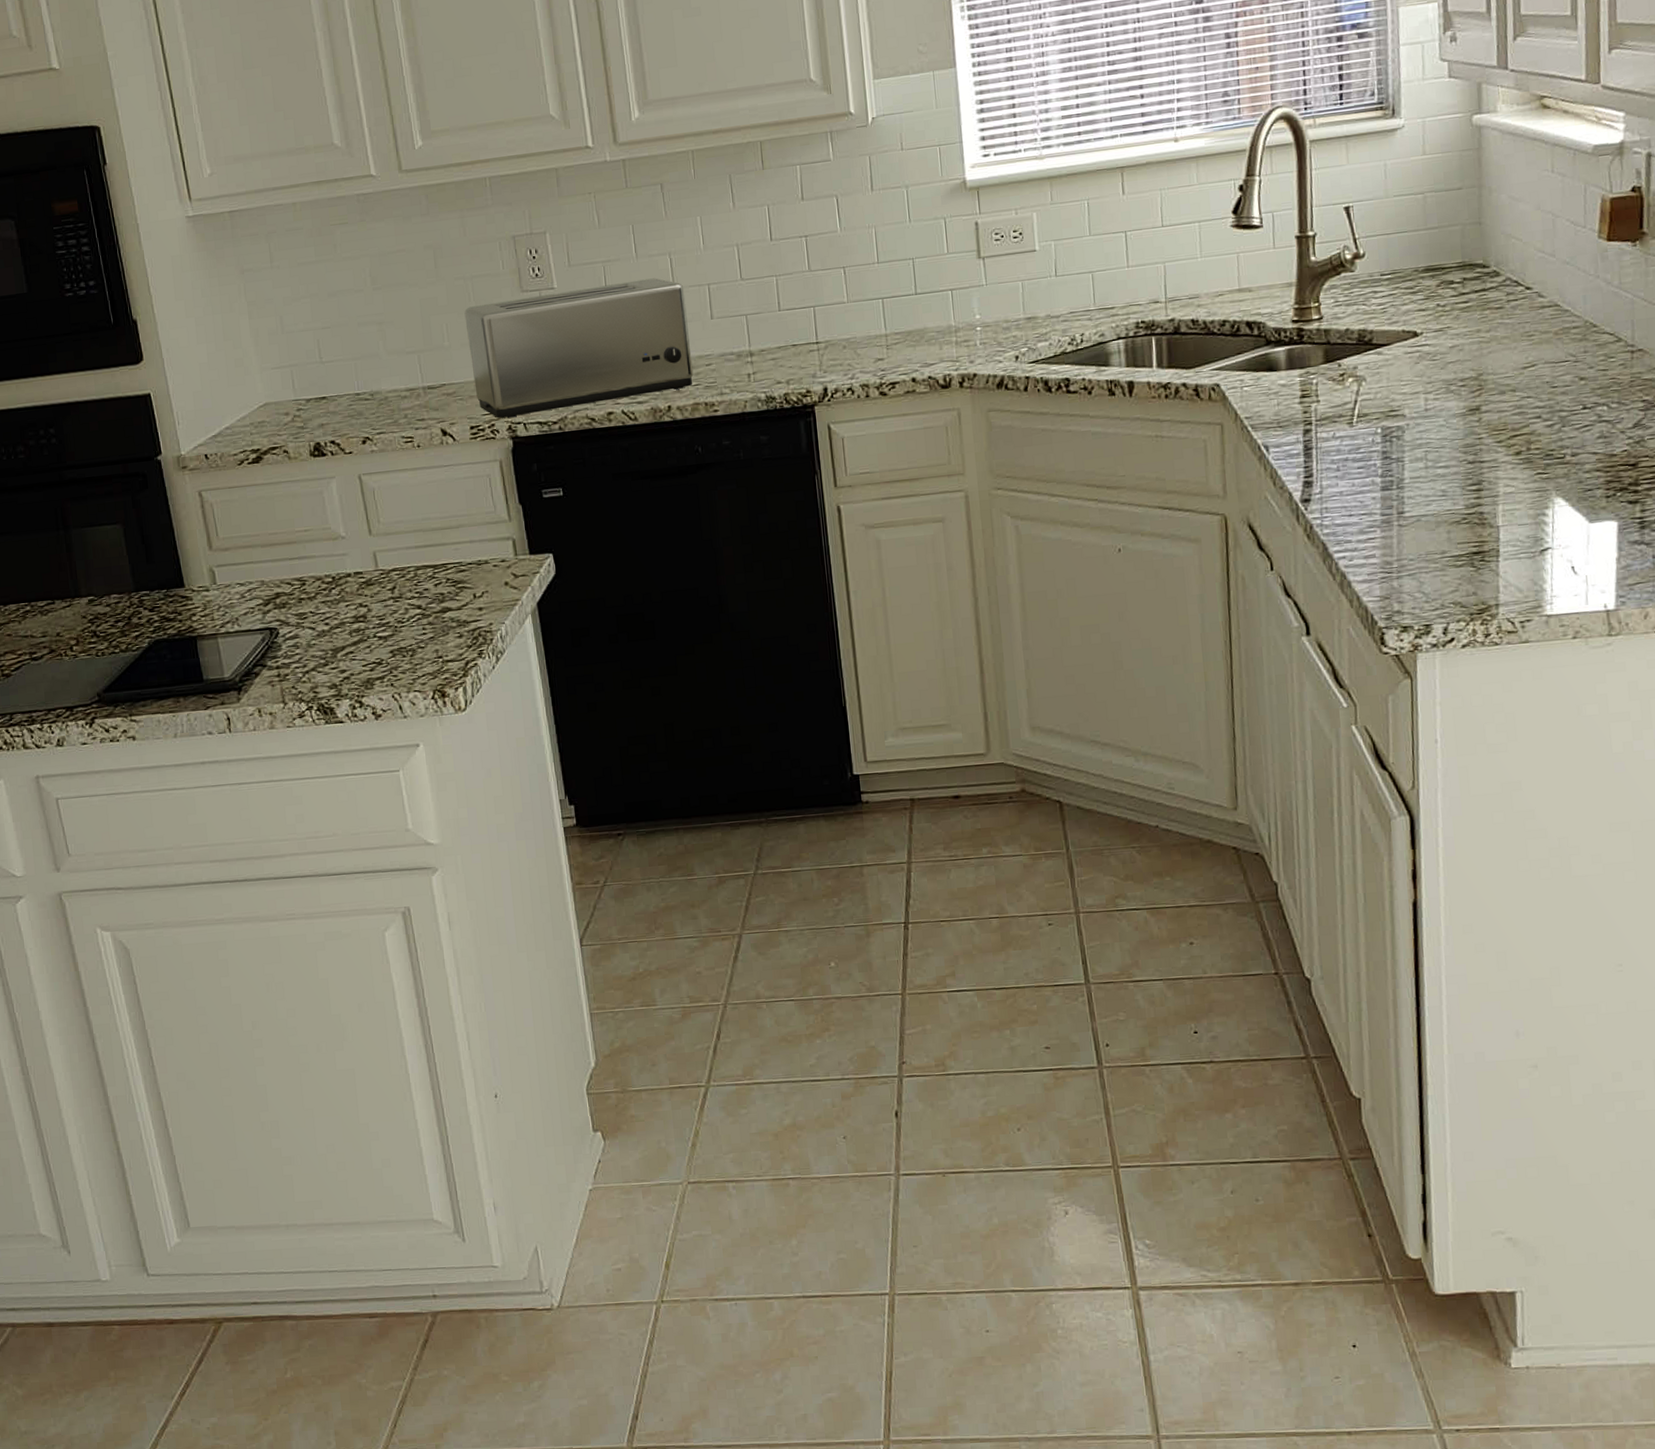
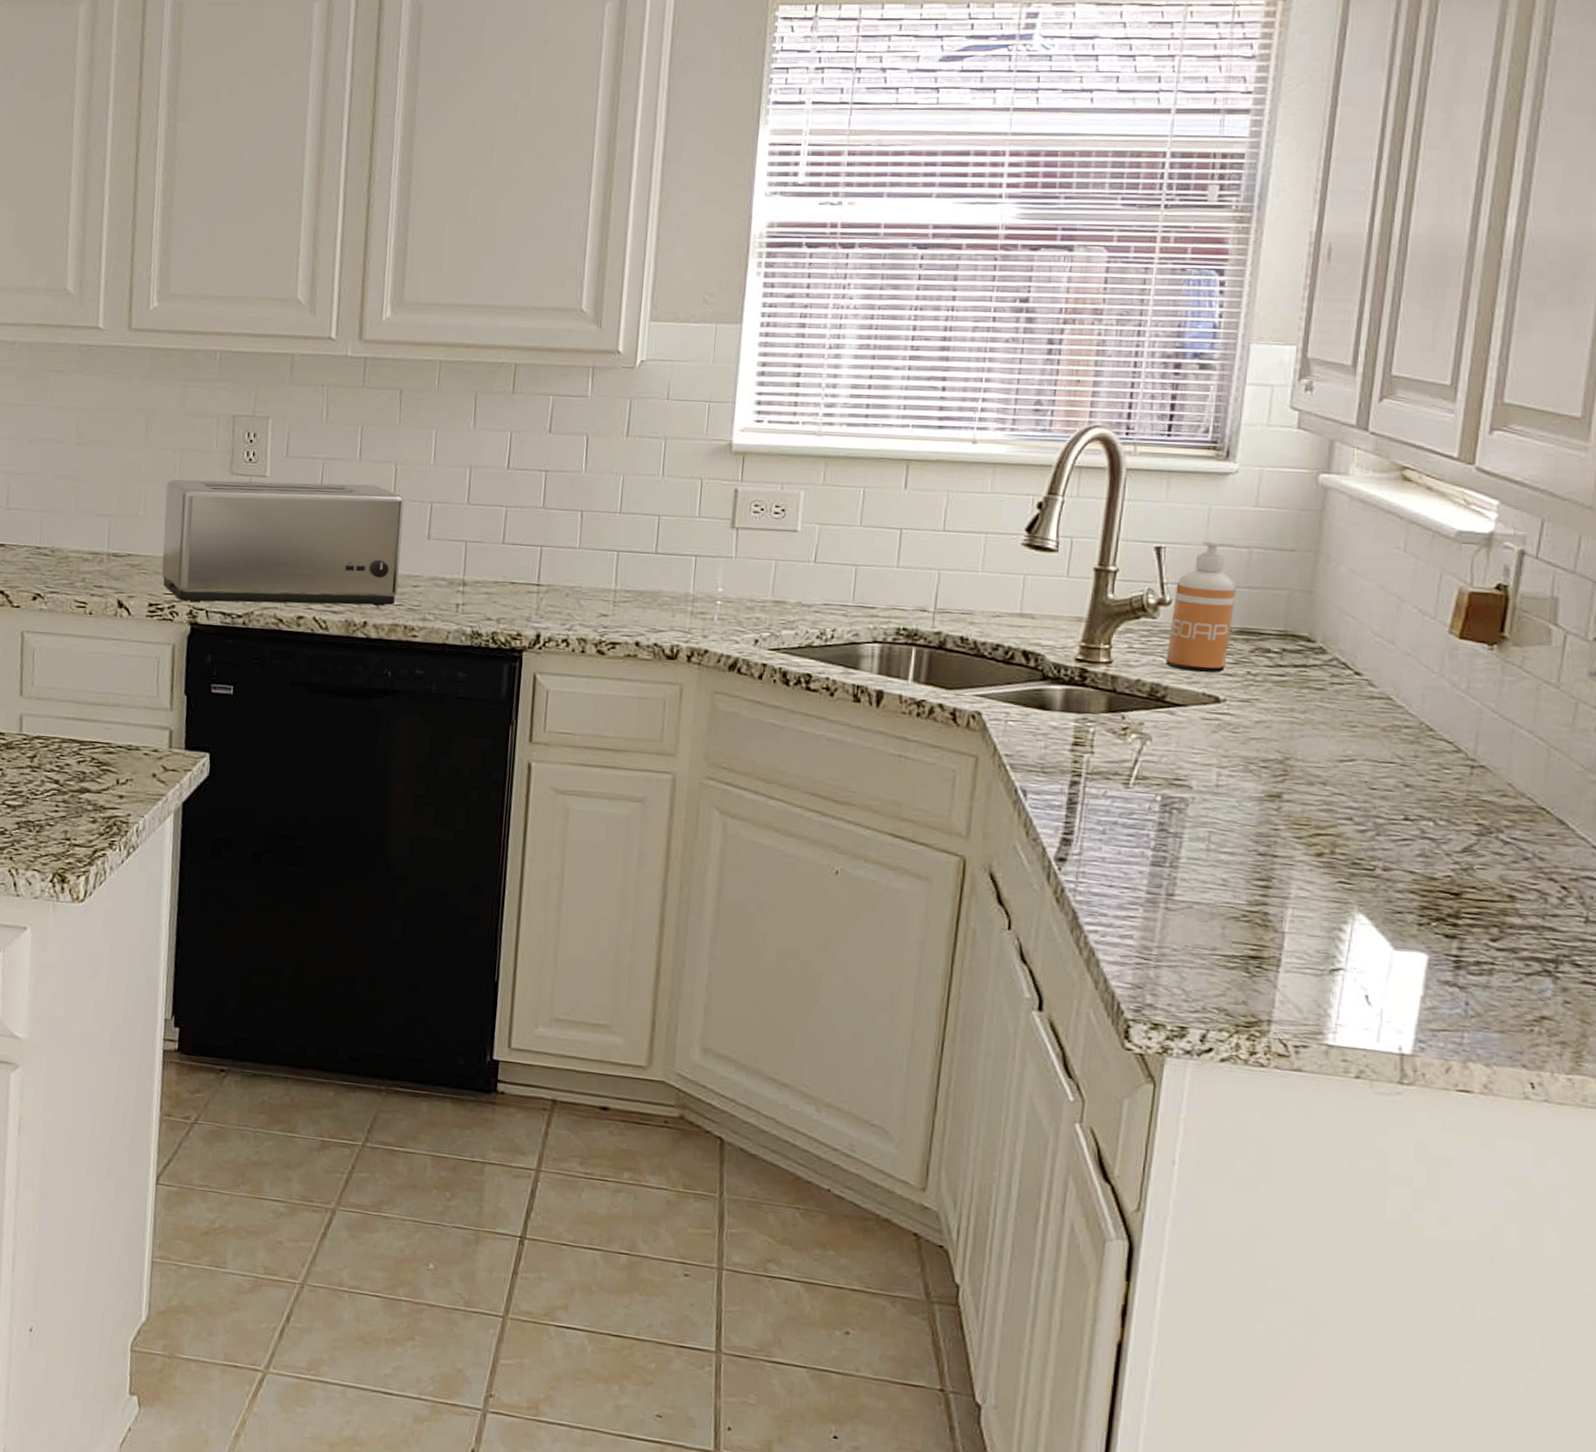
soap dispenser: none [1367,191,1418,314] -> present [1166,540,1240,674]

